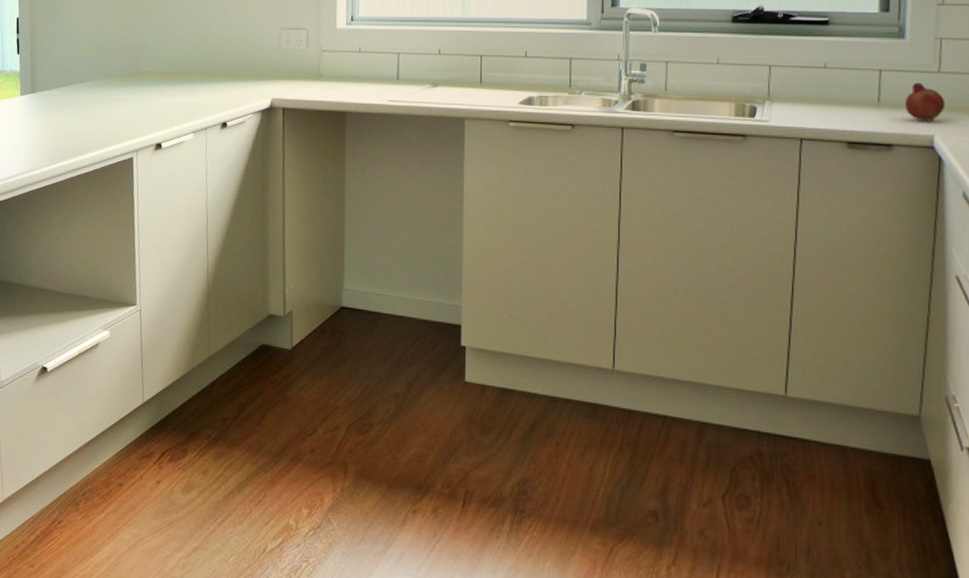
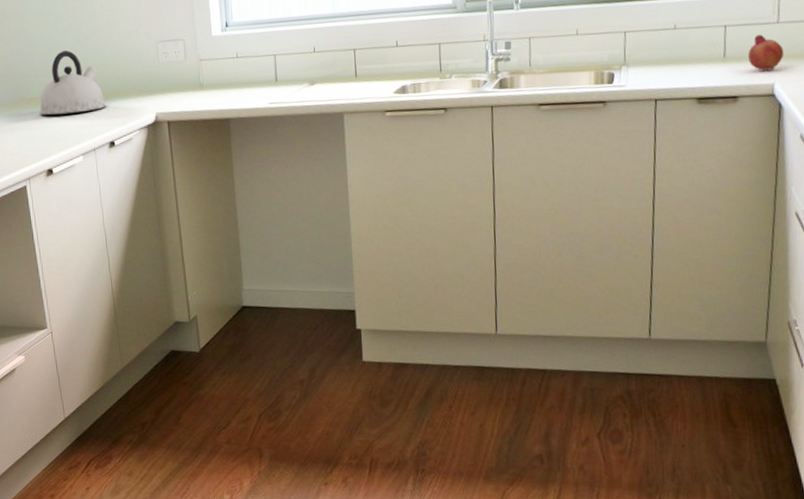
kettle: none [154,28,223,91] -> present [39,50,107,115]

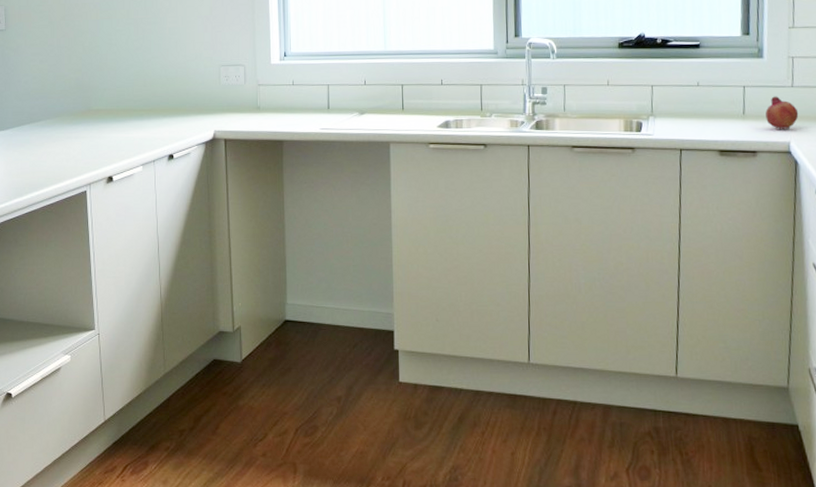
kettle: present [39,50,107,115] -> none [104,68,169,127]

